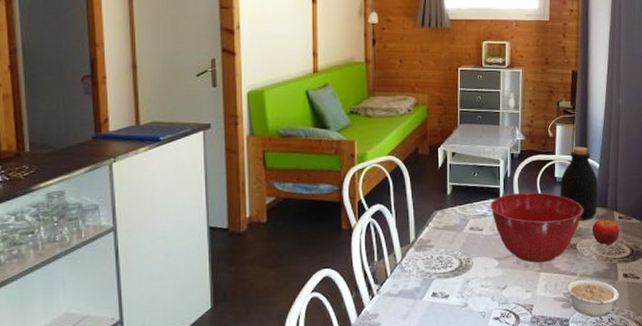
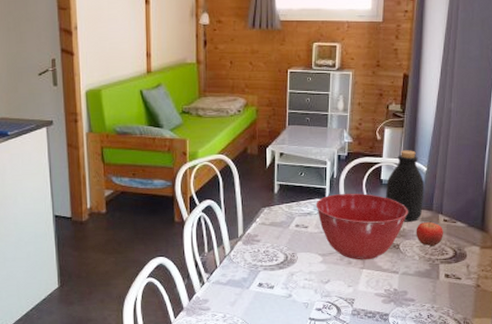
legume: present [565,278,619,317] -> none [386,276,440,313]

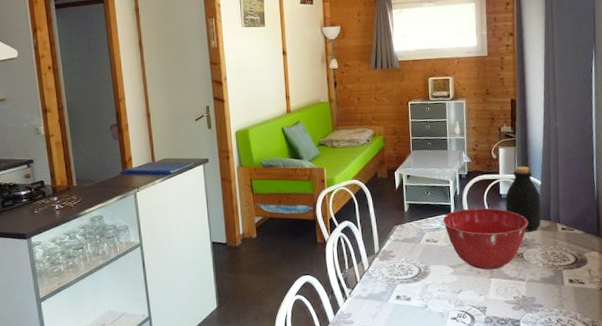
fruit: present [416,221,443,247] -> none [537,230,563,254]

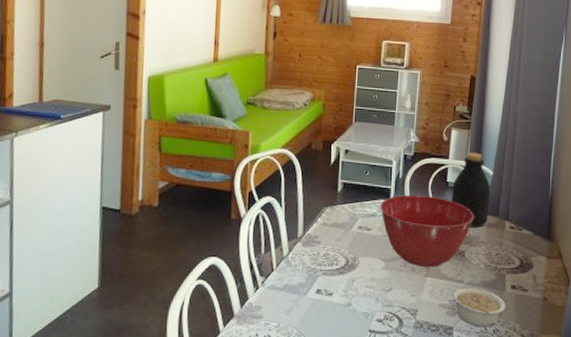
legume: none [514,283,566,319] -> present [451,286,506,327]

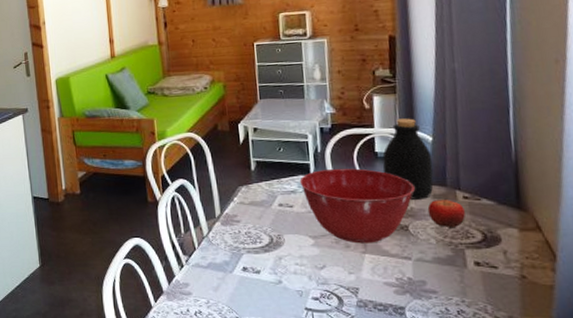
legume: present [451,286,506,327] -> none [397,263,471,308]
fruit: none [481,228,509,255] -> present [427,198,465,228]

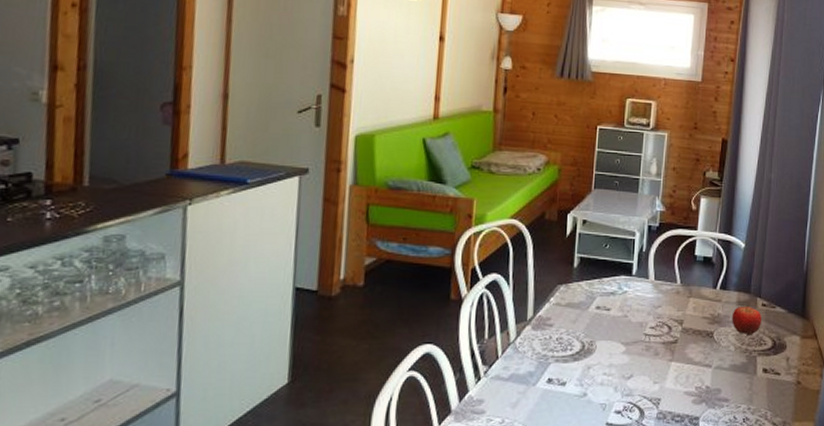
mixing bowl: present [299,168,415,244] -> none [620,270,724,351]
bottle: present [382,118,434,200] -> none [699,223,742,306]

